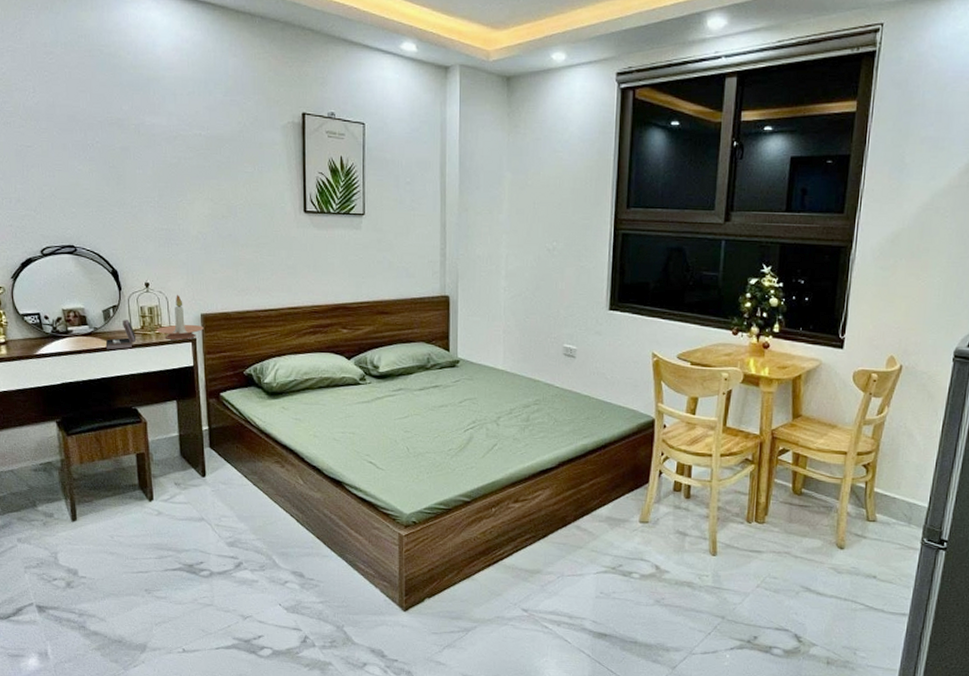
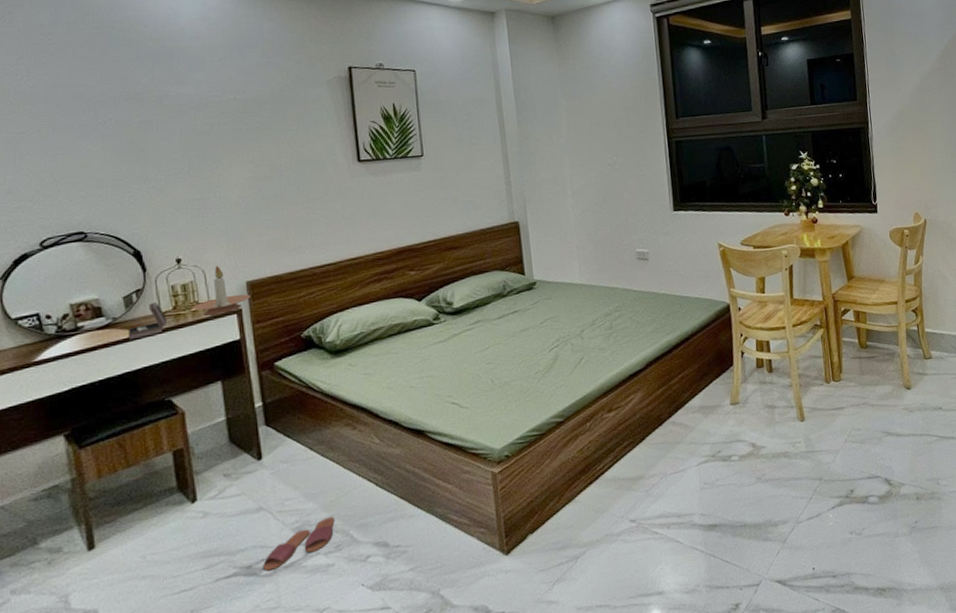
slippers: none [202,539,261,573] -> present [263,516,335,571]

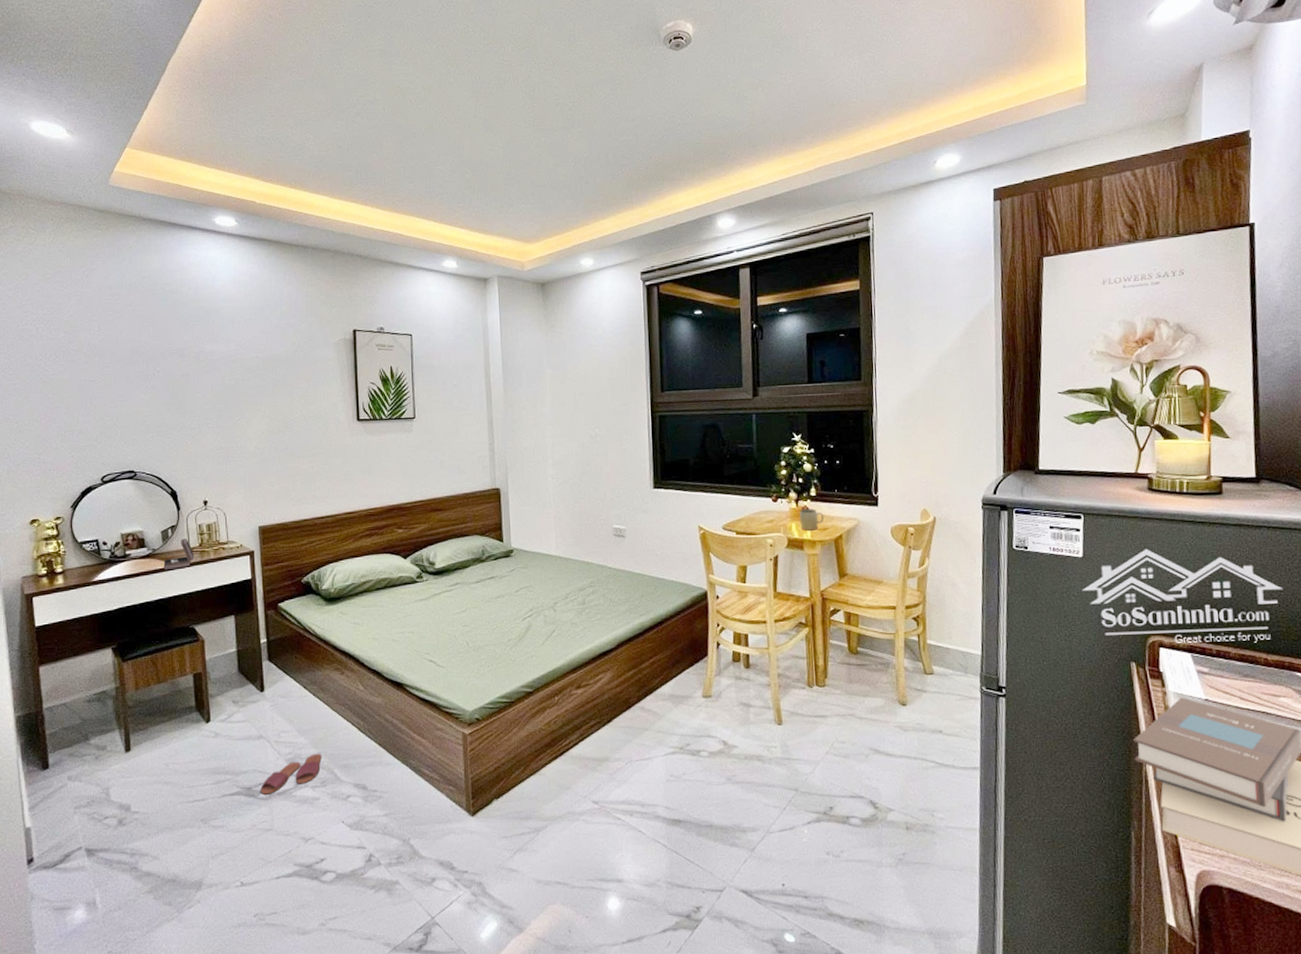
candle holder: present [192,265,250,316] -> none [214,509,261,554]
mug: none [809,219,832,240] -> present [799,508,824,531]

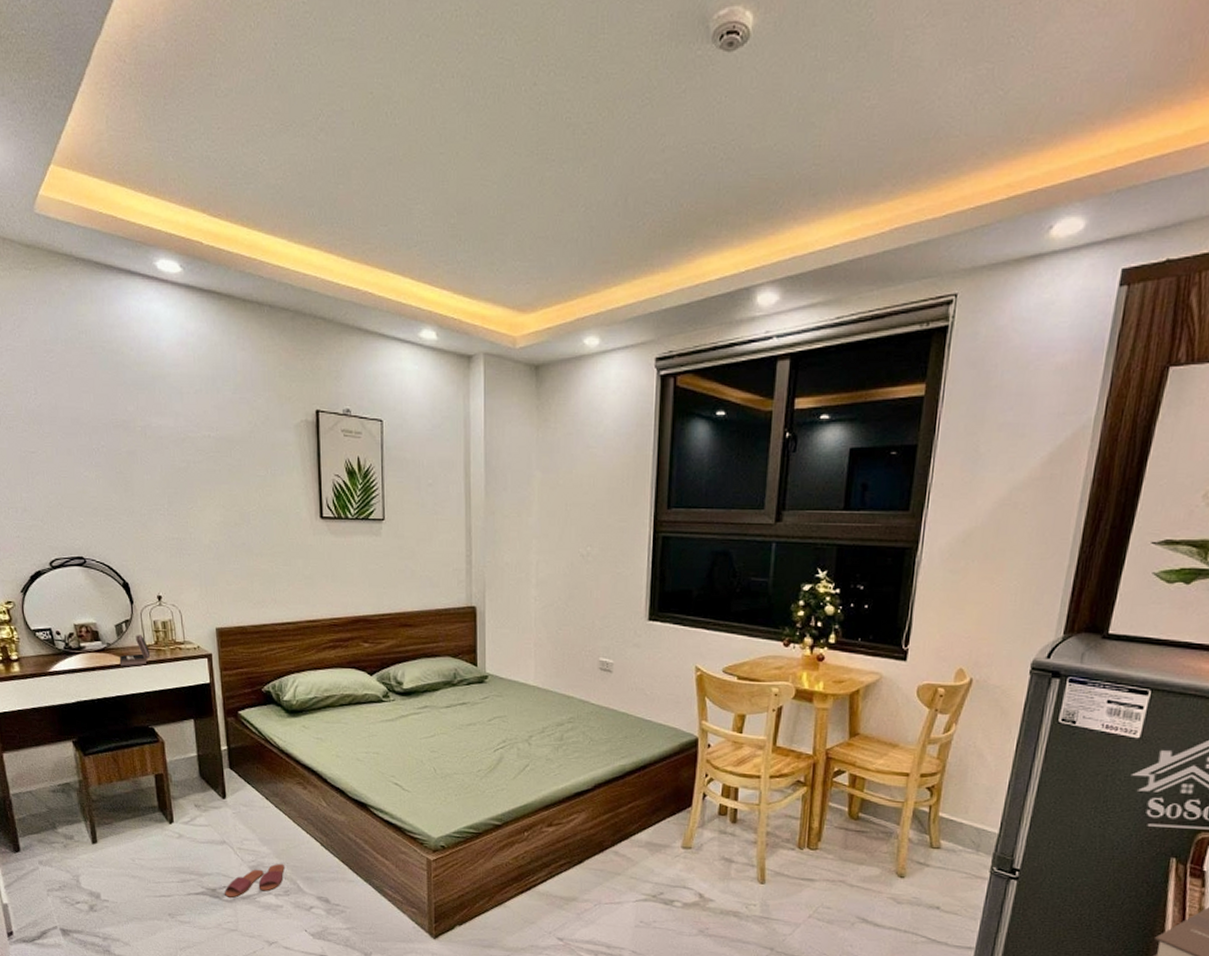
mug: present [799,508,824,531] -> none [812,657,842,682]

